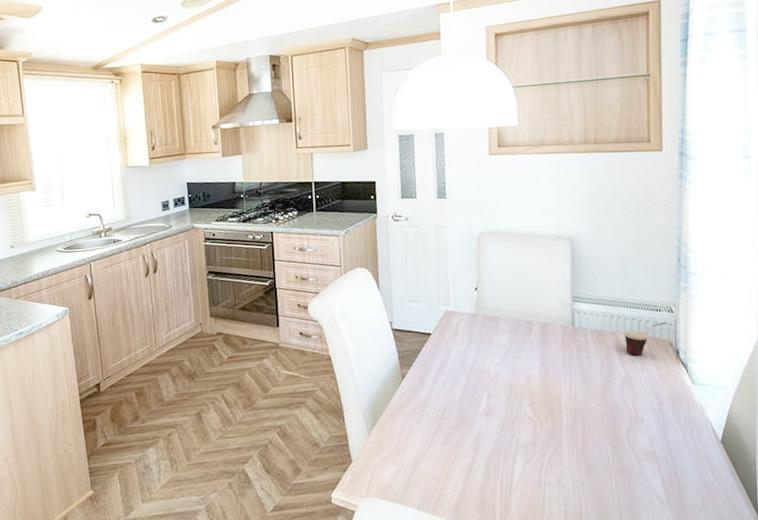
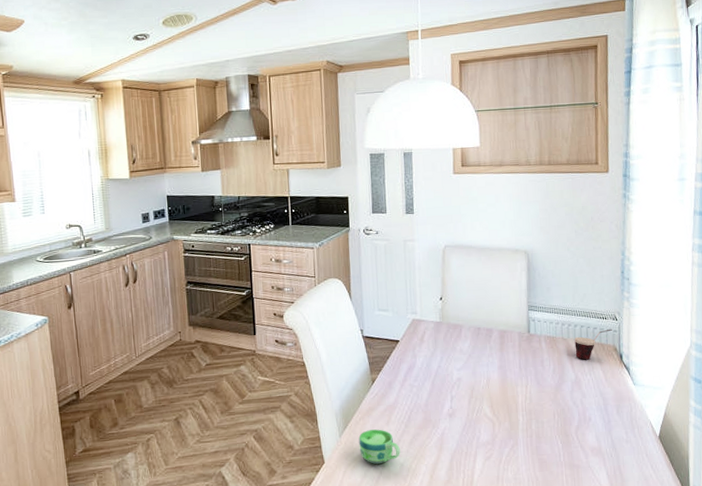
cup: none [388,427,433,465] -> present [358,429,400,465]

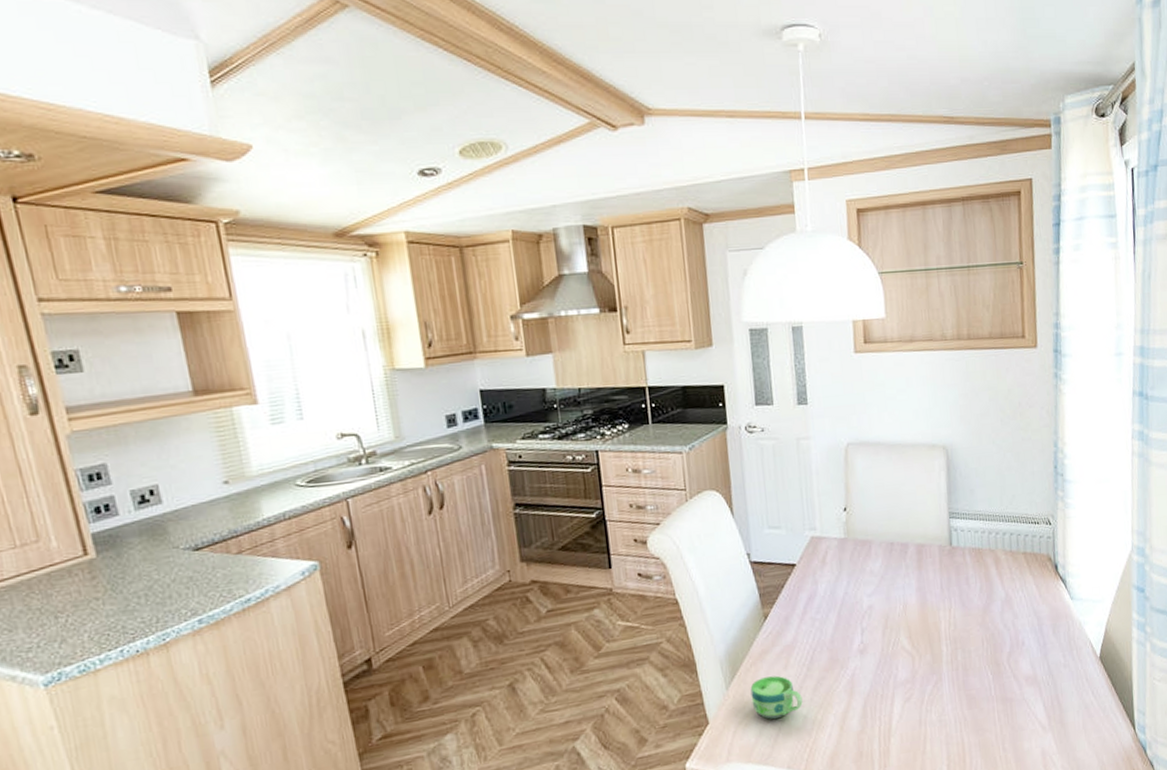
cup: present [574,328,612,360] -> none [1003,535,1046,574]

